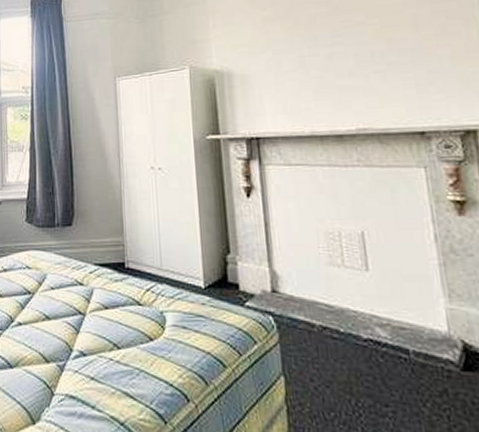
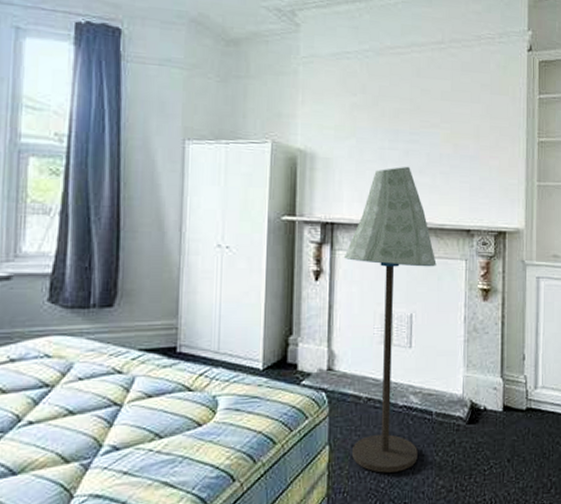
floor lamp: none [274,70,398,420] -> present [343,166,437,473]

